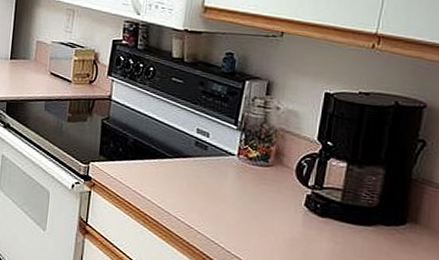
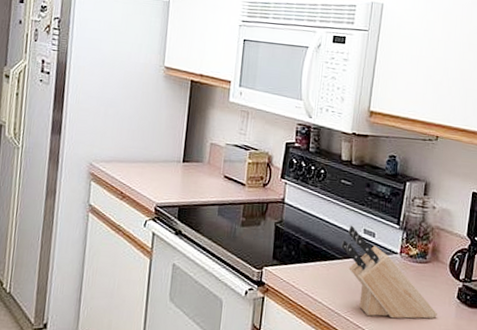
knife block: none [171,124,281,225] -> present [341,225,437,319]

